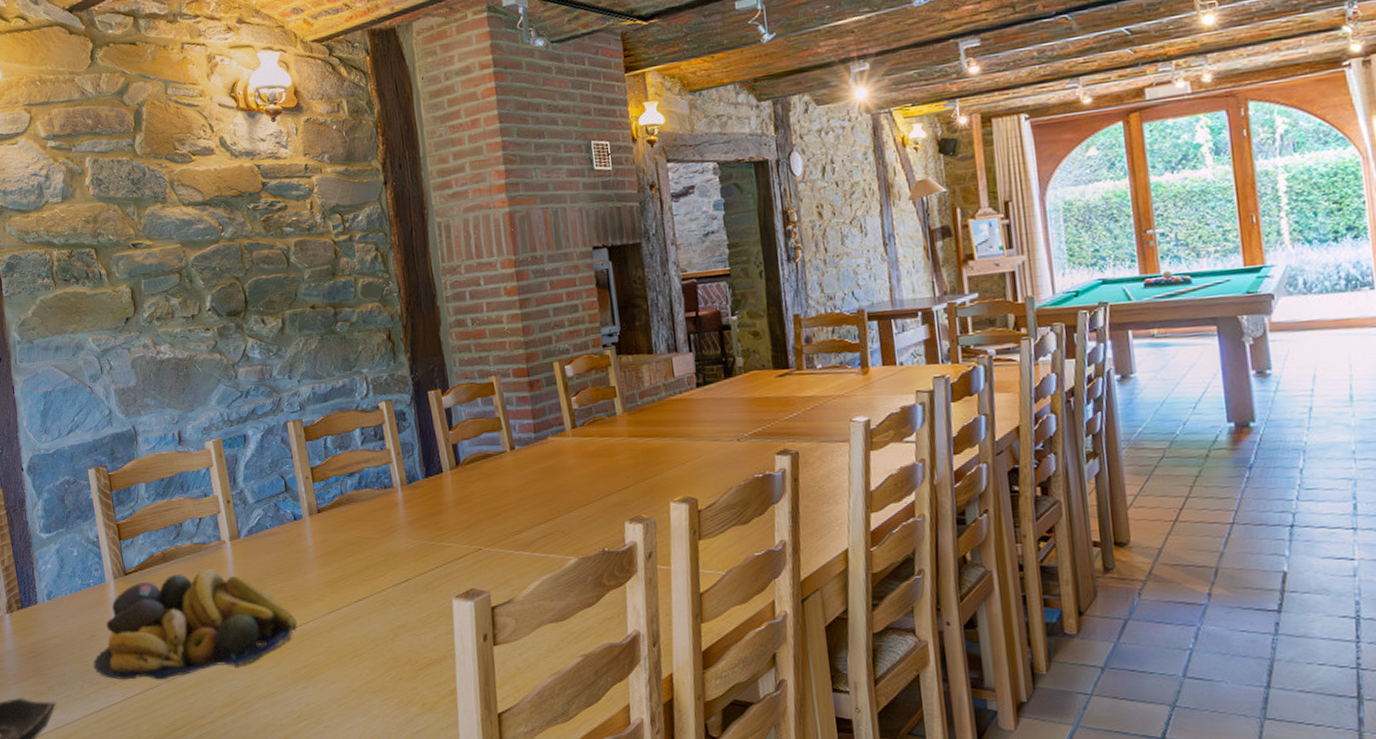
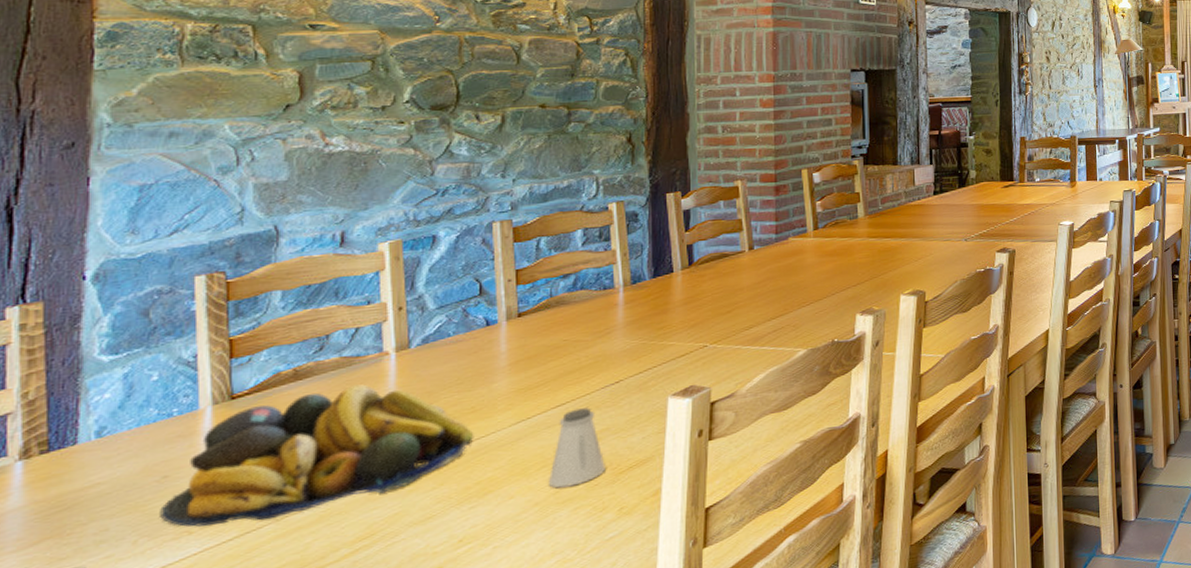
saltshaker: none [360,603,406,678] -> present [549,407,605,488]

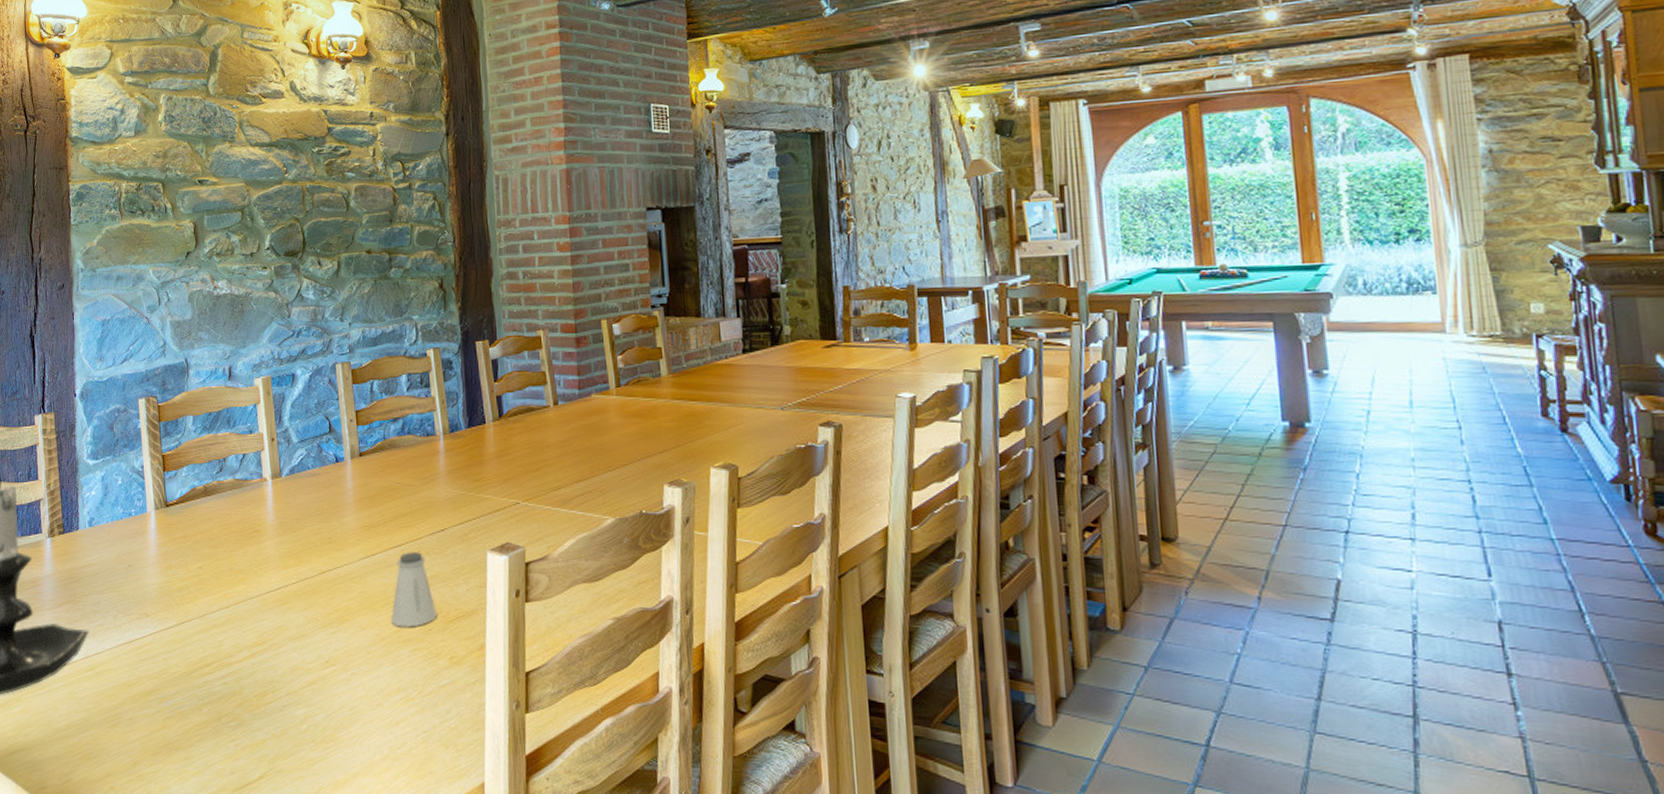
fruit bowl: present [160,384,474,527] -> none [128,505,332,615]

